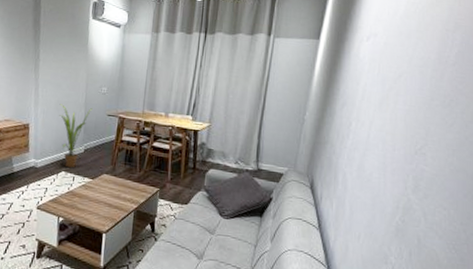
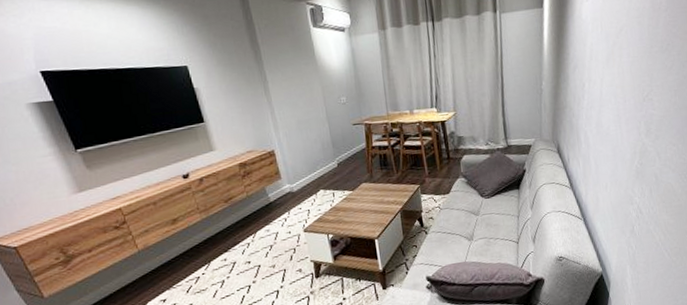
house plant: present [59,104,93,168] -> none [300,121,336,186]

